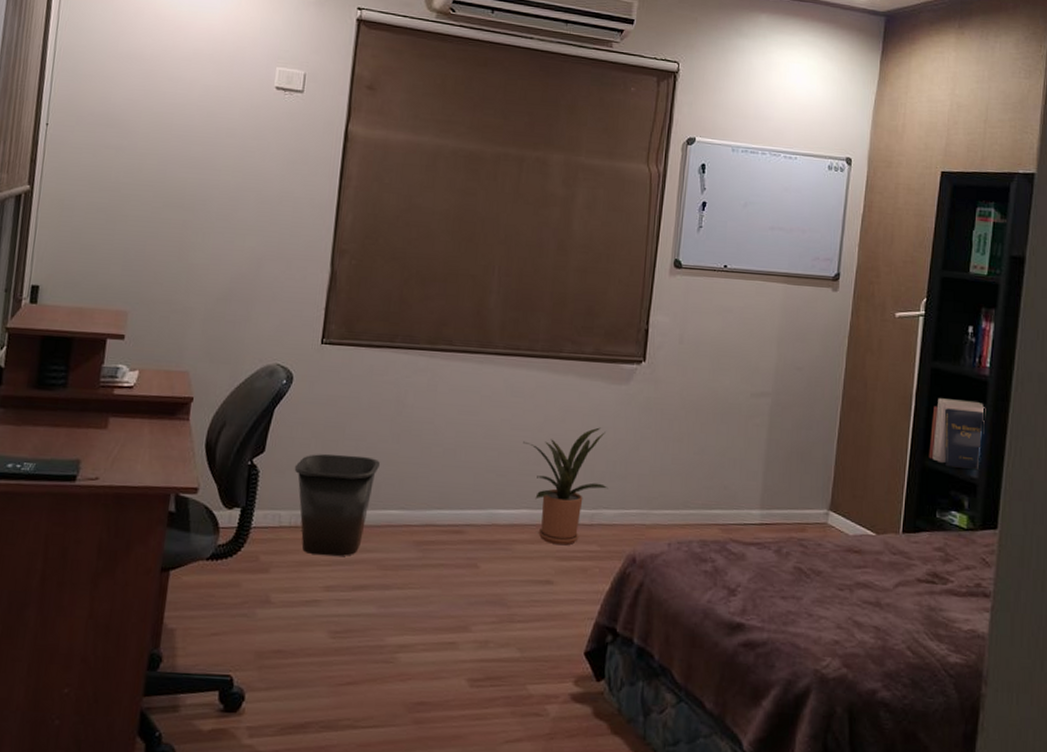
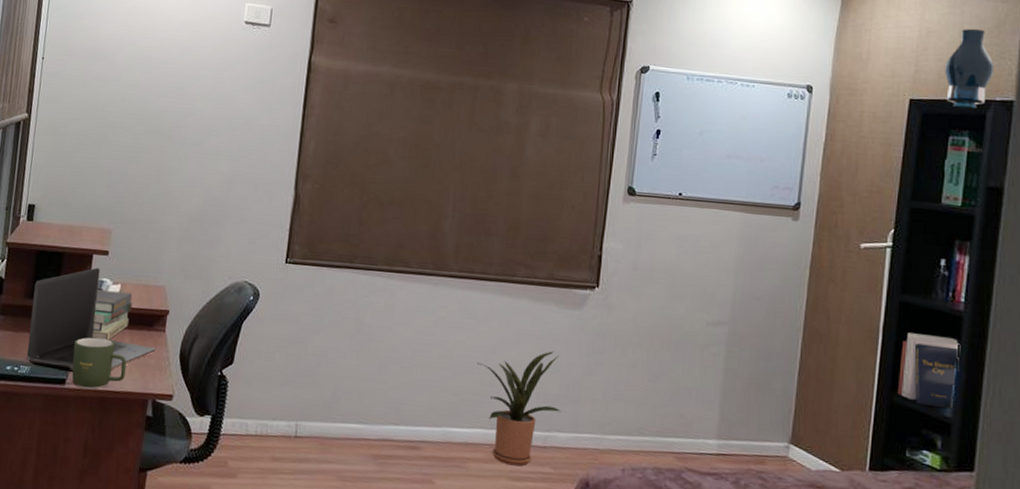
laptop computer: none [31,353,179,468] -> present [27,267,156,373]
mug: none [83,428,146,486] -> present [72,337,127,390]
books: none [106,377,153,431] -> present [92,290,133,340]
waste bin: present [294,454,380,556] -> none [260,367,340,466]
vase: none [972,103,1018,182] -> present [944,28,994,110]

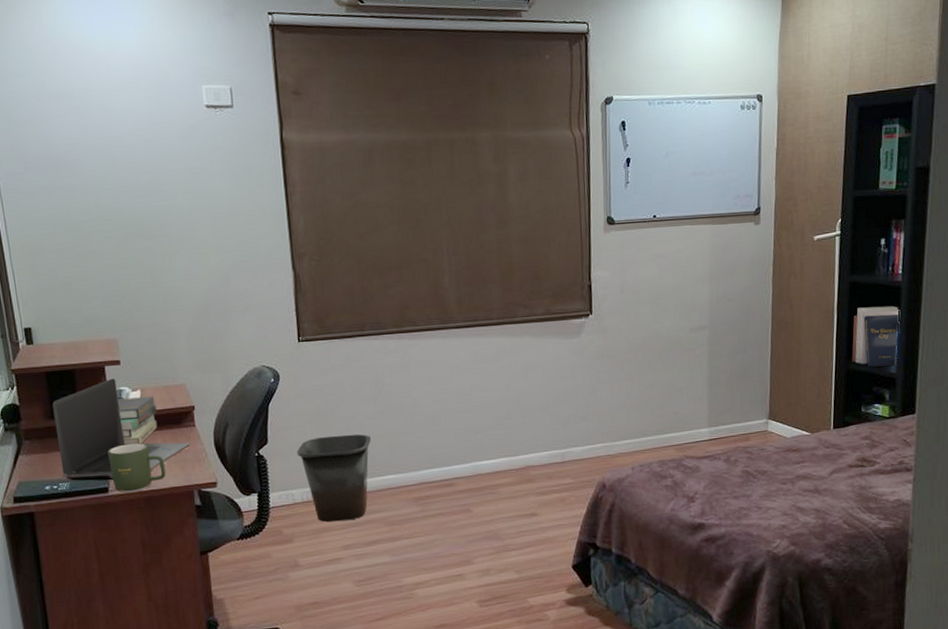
waste bin: none [260,367,340,466] -> present [296,434,371,522]
house plant: present [477,351,562,466] -> none [493,378,574,483]
vase: present [944,28,994,110] -> none [875,18,918,99]

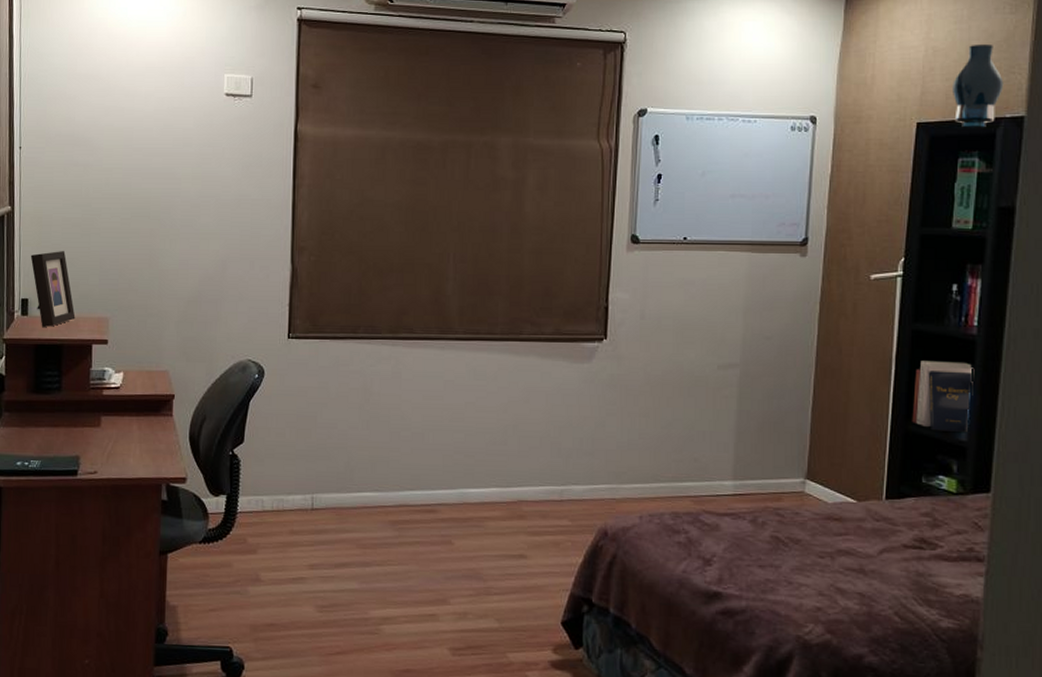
picture frame: none [26,276,84,354] -> present [30,250,76,327]
laptop computer: present [52,378,190,481] -> none [35,357,165,464]
mug: present [108,443,166,493] -> none [82,427,137,479]
books: present [118,396,158,445] -> none [99,379,137,429]
waste bin: present [296,434,371,522] -> none [272,442,352,537]
vase: none [875,18,918,99] -> present [951,43,1004,129]

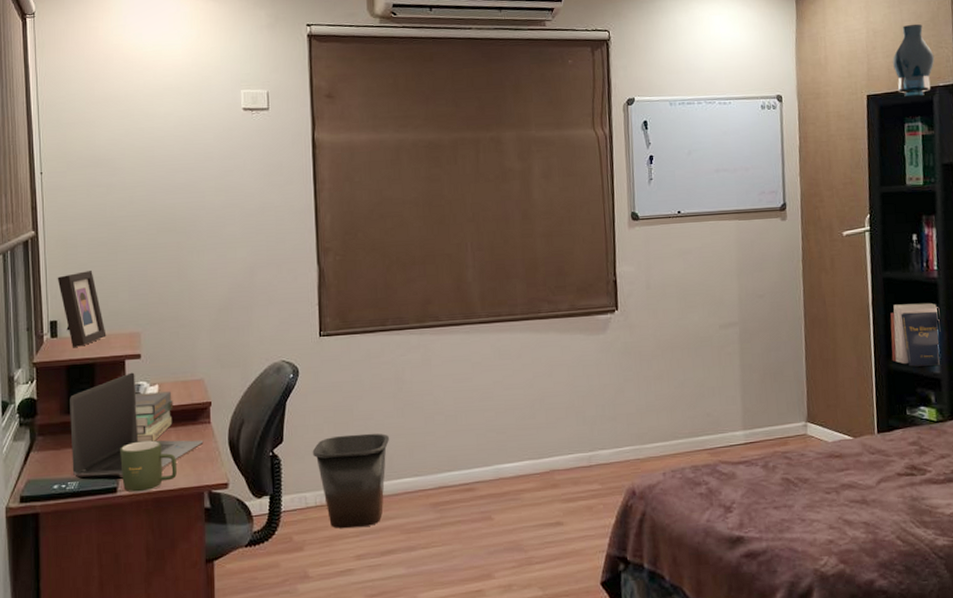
laptop computer: none [35,357,165,464] -> present [70,372,204,480]
mug: none [82,427,137,479] -> present [120,440,177,494]
books: none [99,379,137,429] -> present [135,391,174,442]
waste bin: none [272,442,352,537] -> present [312,433,389,528]

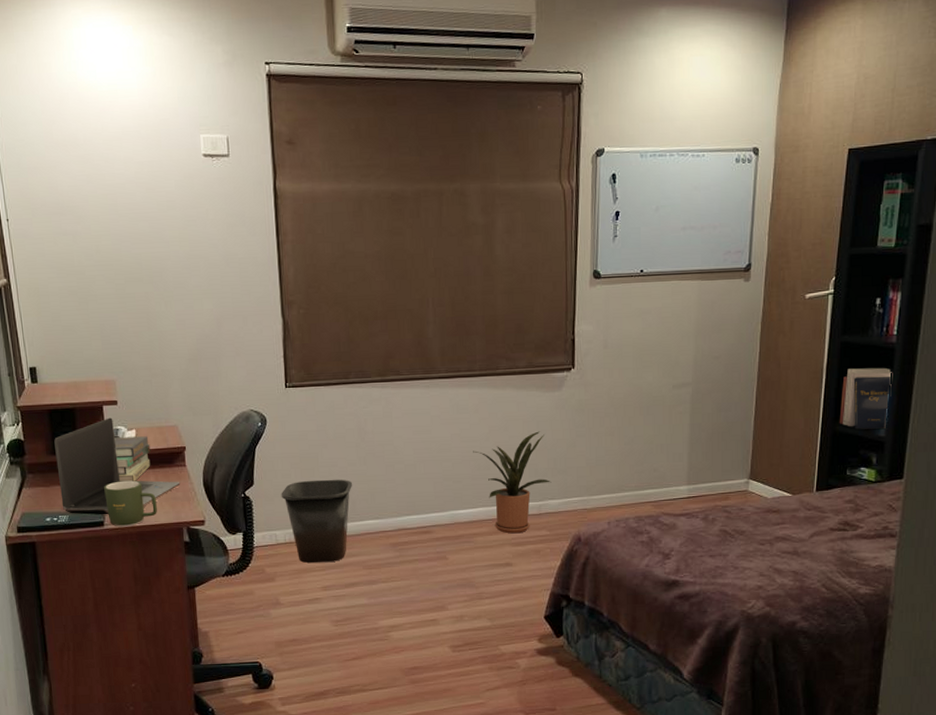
picture frame: present [57,269,107,347] -> none [32,318,84,393]
house plant: none [517,376,601,489] -> present [473,431,552,534]
vase: present [892,24,935,99] -> none [880,68,927,153]

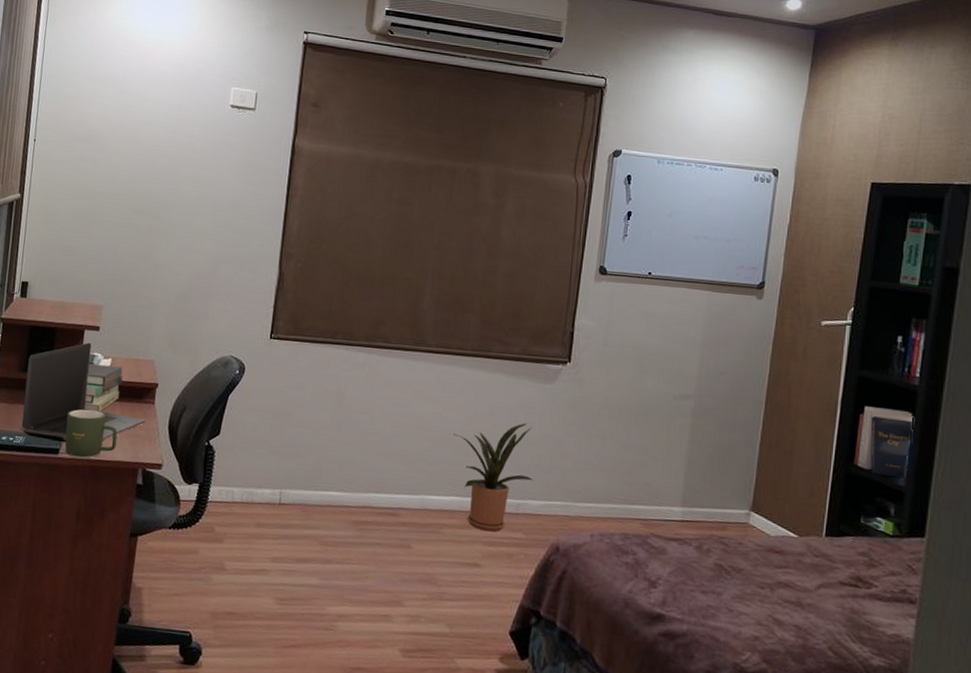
waste bin: present [281,479,352,563] -> none [246,438,322,531]

